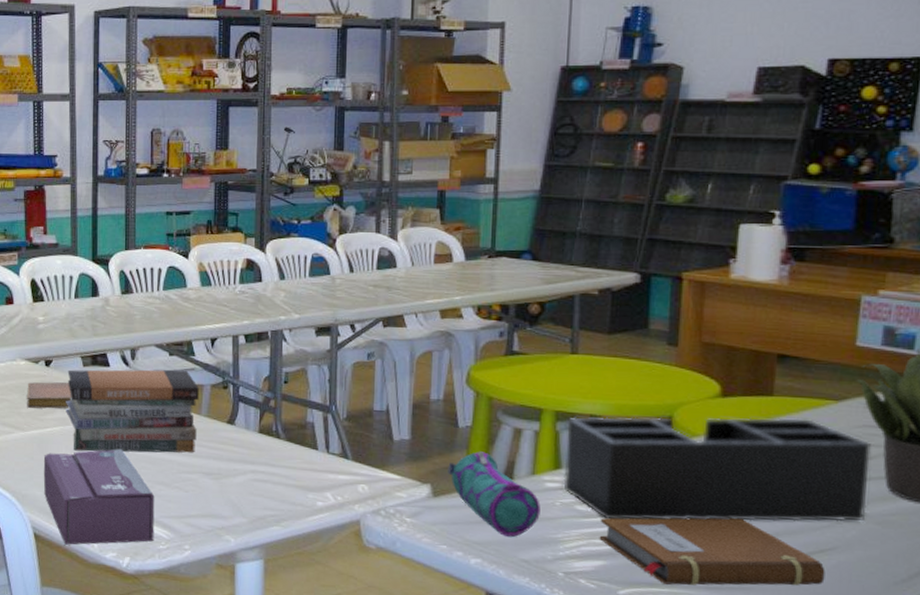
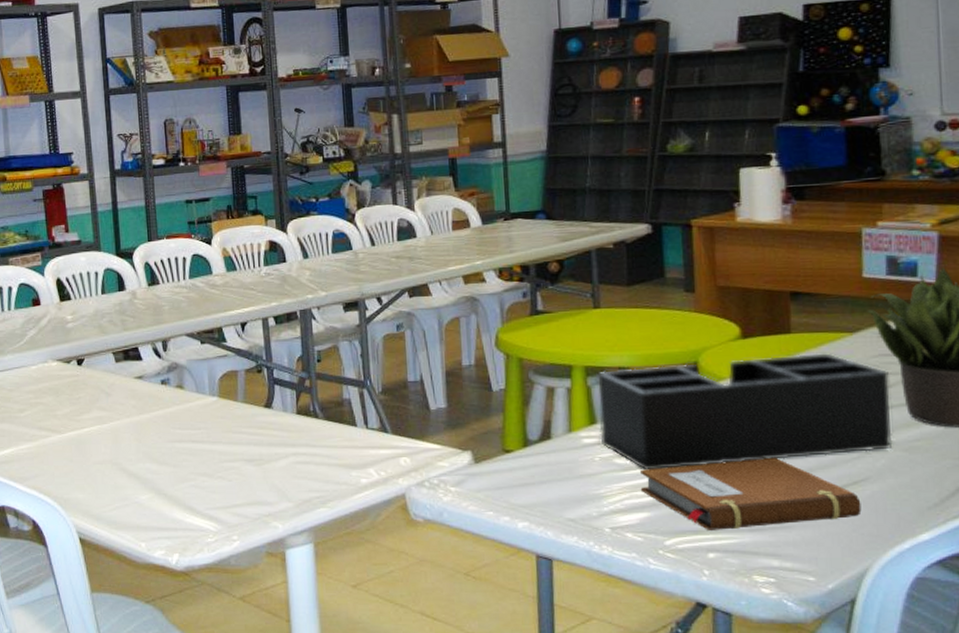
notebook: present [27,381,72,409] -> none [61,379,107,409]
tissue box: present [43,449,155,545] -> none [83,443,202,547]
book stack: present [66,369,199,453] -> none [100,357,236,449]
pencil case: present [448,451,541,538] -> none [486,413,581,498]

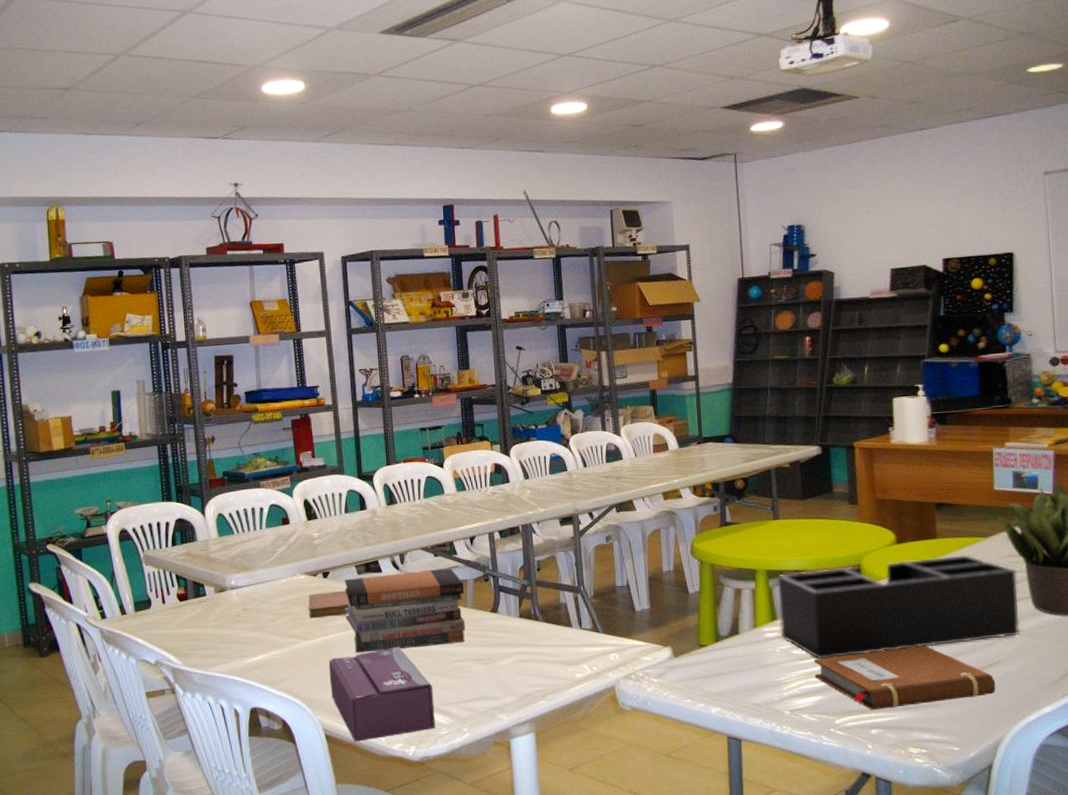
notebook: none [61,379,107,409] -> present [308,590,350,618]
tissue box: none [83,443,202,547] -> present [329,646,436,742]
book stack: none [100,357,236,449] -> present [344,568,466,653]

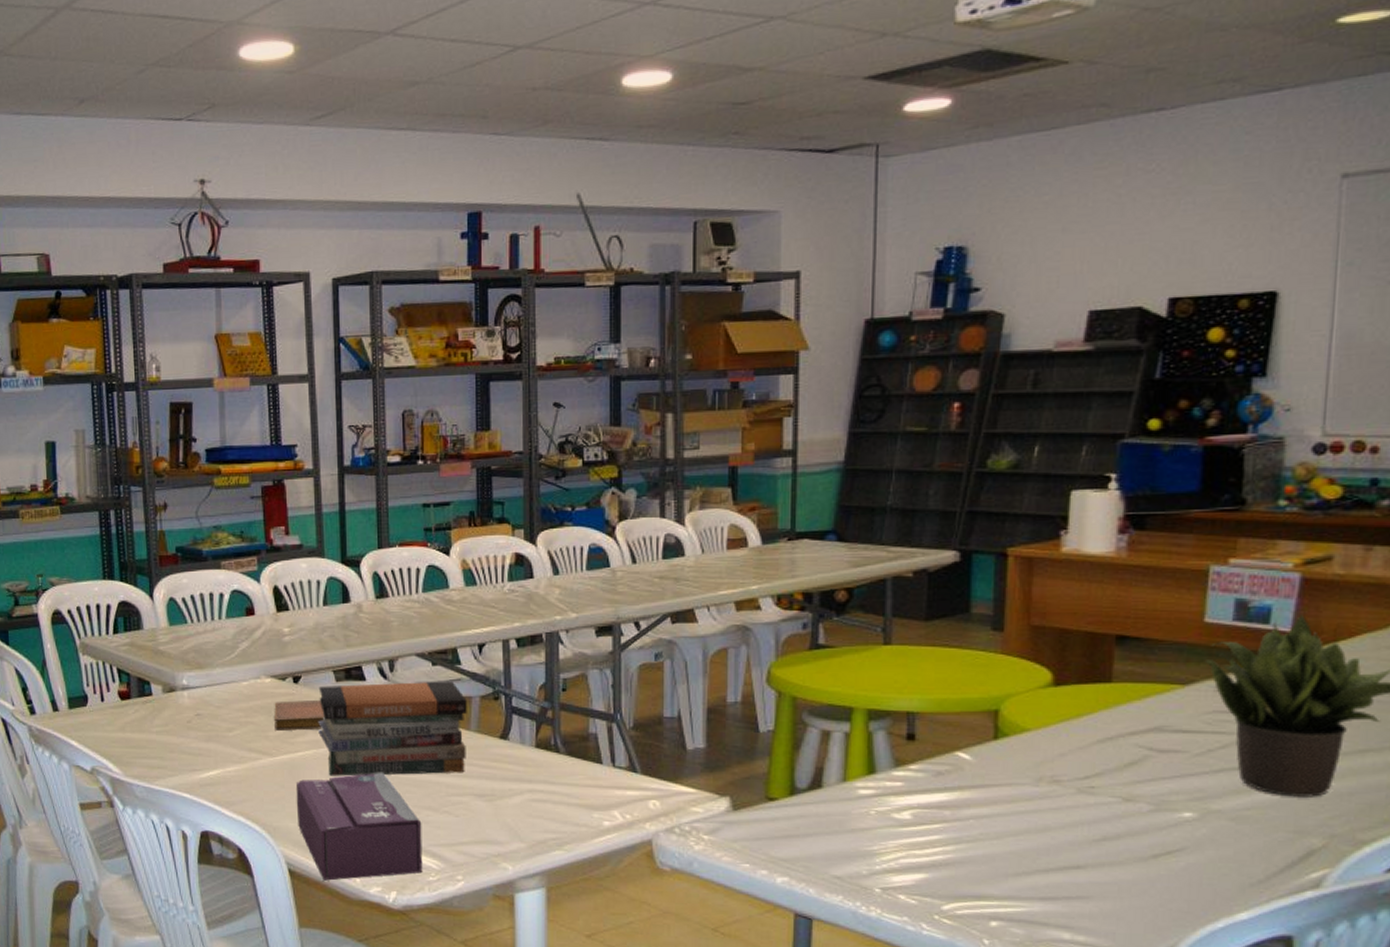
desk organizer: present [777,555,1020,660] -> none [878,706,1222,828]
notebook: present [814,646,996,710] -> none [919,821,1173,897]

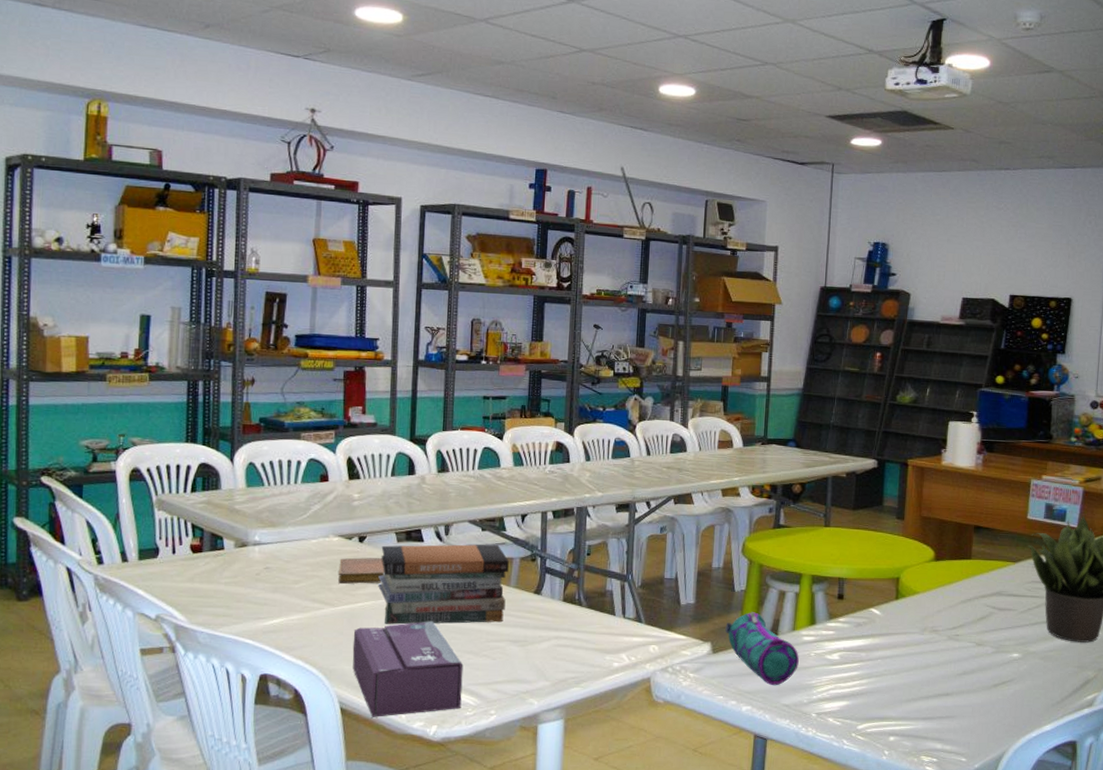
pencil case: none [749,758,853,852] -> present [725,612,799,686]

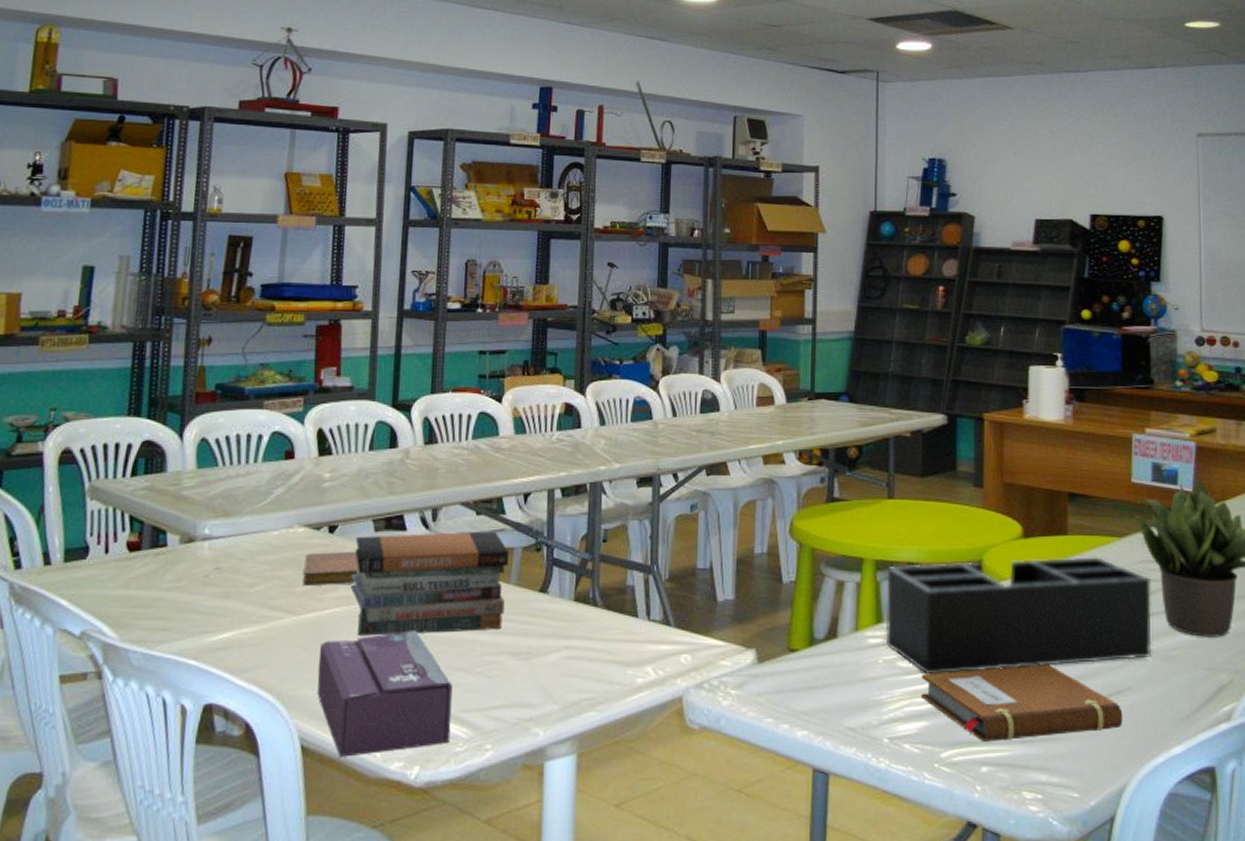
pencil case: present [725,612,799,686] -> none [773,609,864,704]
desk organizer: none [817,577,1037,666] -> present [885,557,1152,675]
notebook: none [844,660,1006,718] -> present [921,665,1123,742]

